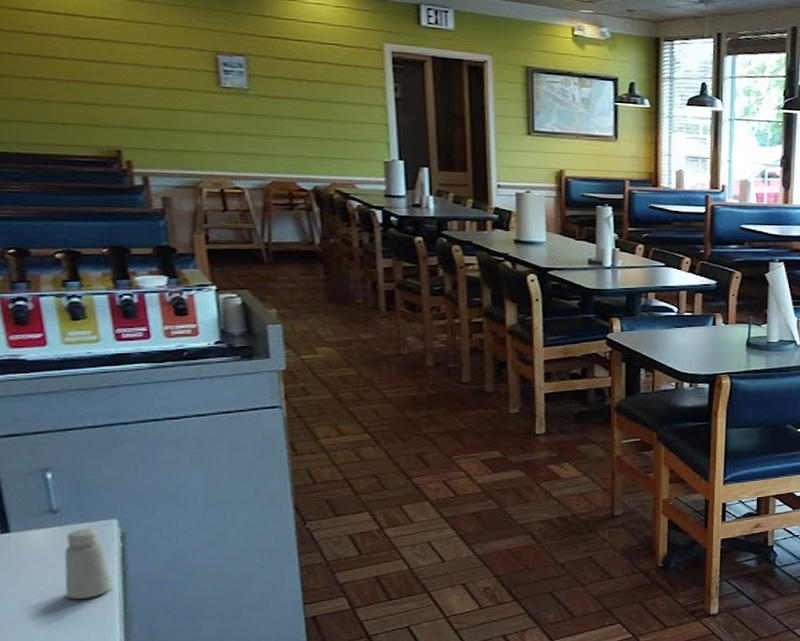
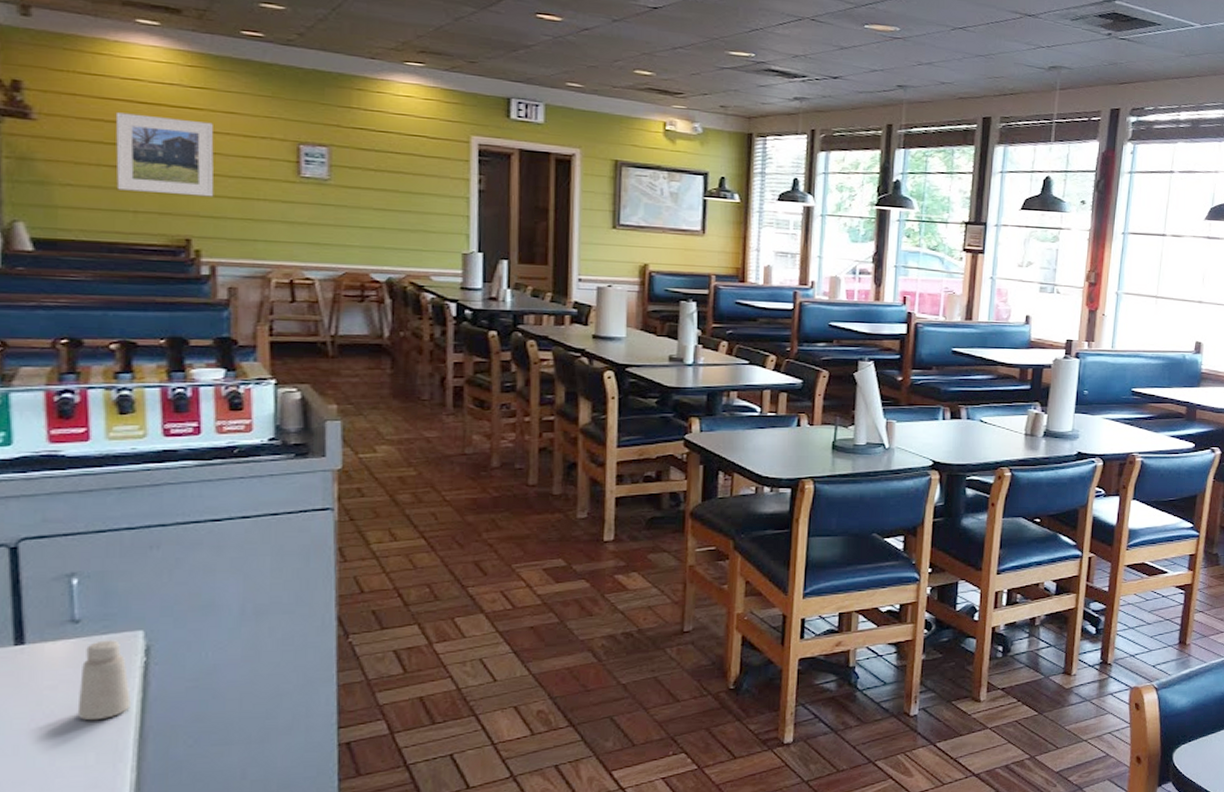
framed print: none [34,24,139,108] -> present [115,112,214,197]

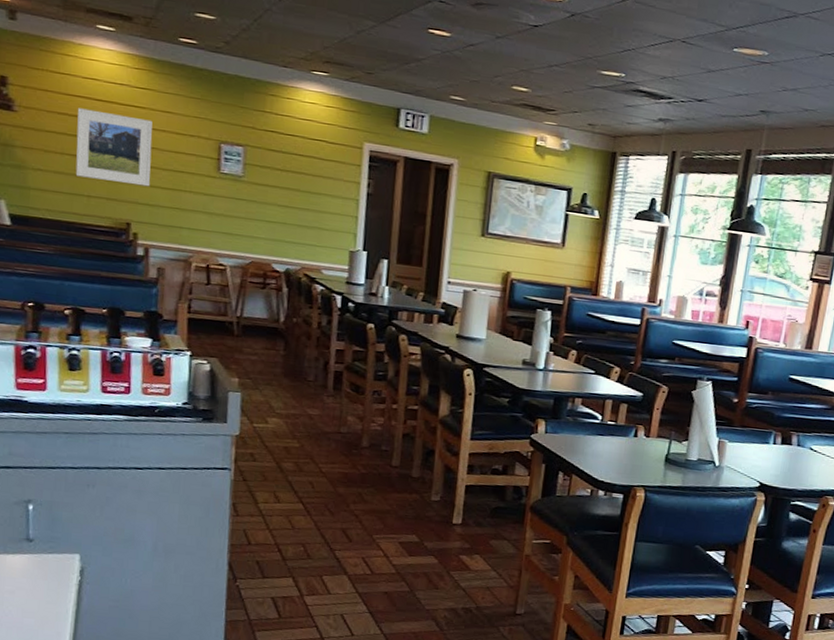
saltshaker: present [77,640,131,721] -> none [28,558,68,624]

